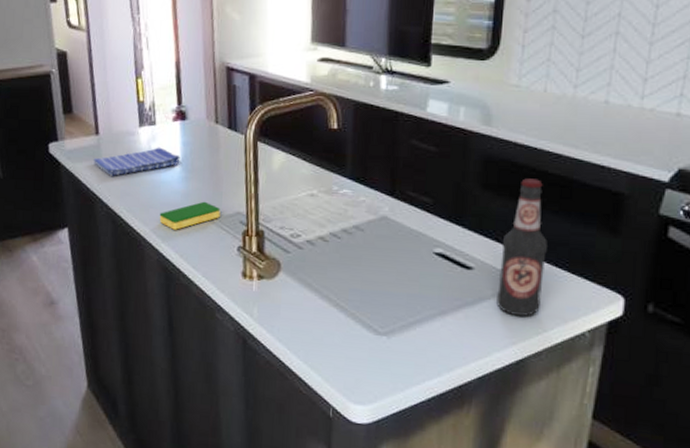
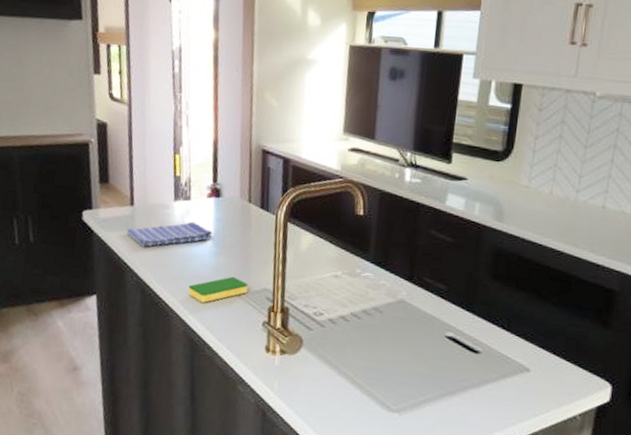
bottle: present [497,178,547,316] -> none [500,272,547,399]

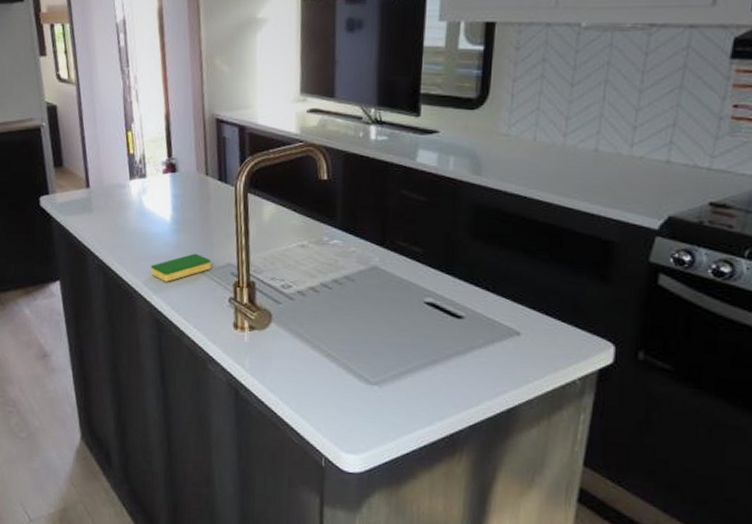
dish towel: present [126,221,213,247] -> none [84,199,171,229]

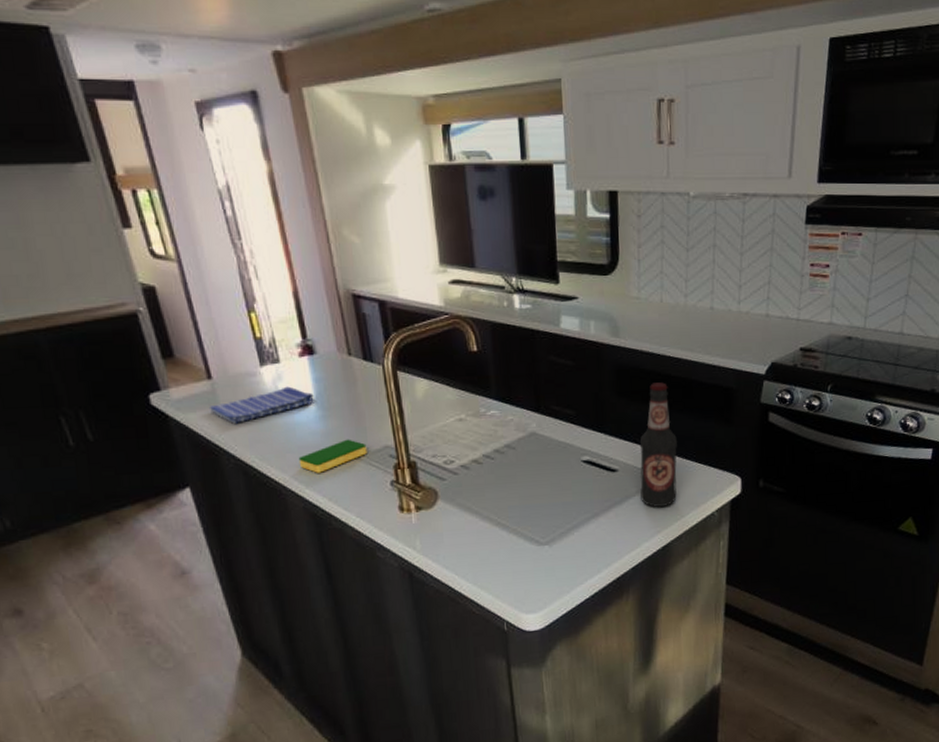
dish towel: none [84,199,171,229] -> present [208,386,314,424]
bottle: none [487,227,538,365] -> present [639,382,677,507]

